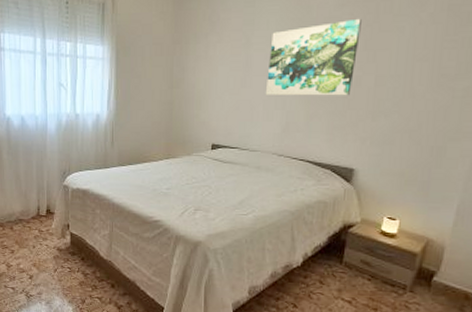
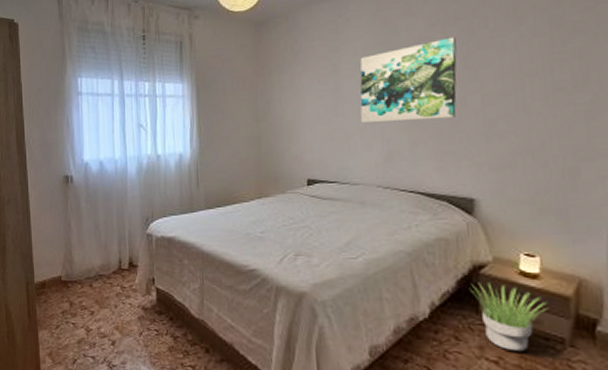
potted plant: none [339,239,398,295] -> present [471,282,547,352]

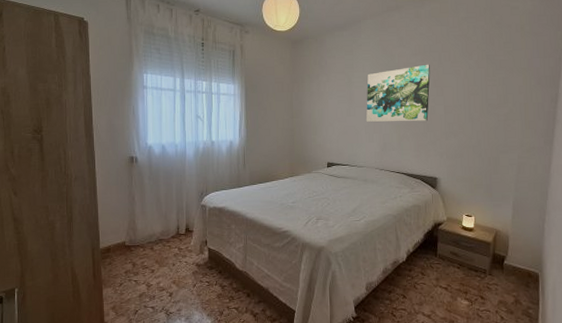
potted plant: present [471,282,547,352] -> none [433,235,477,281]

